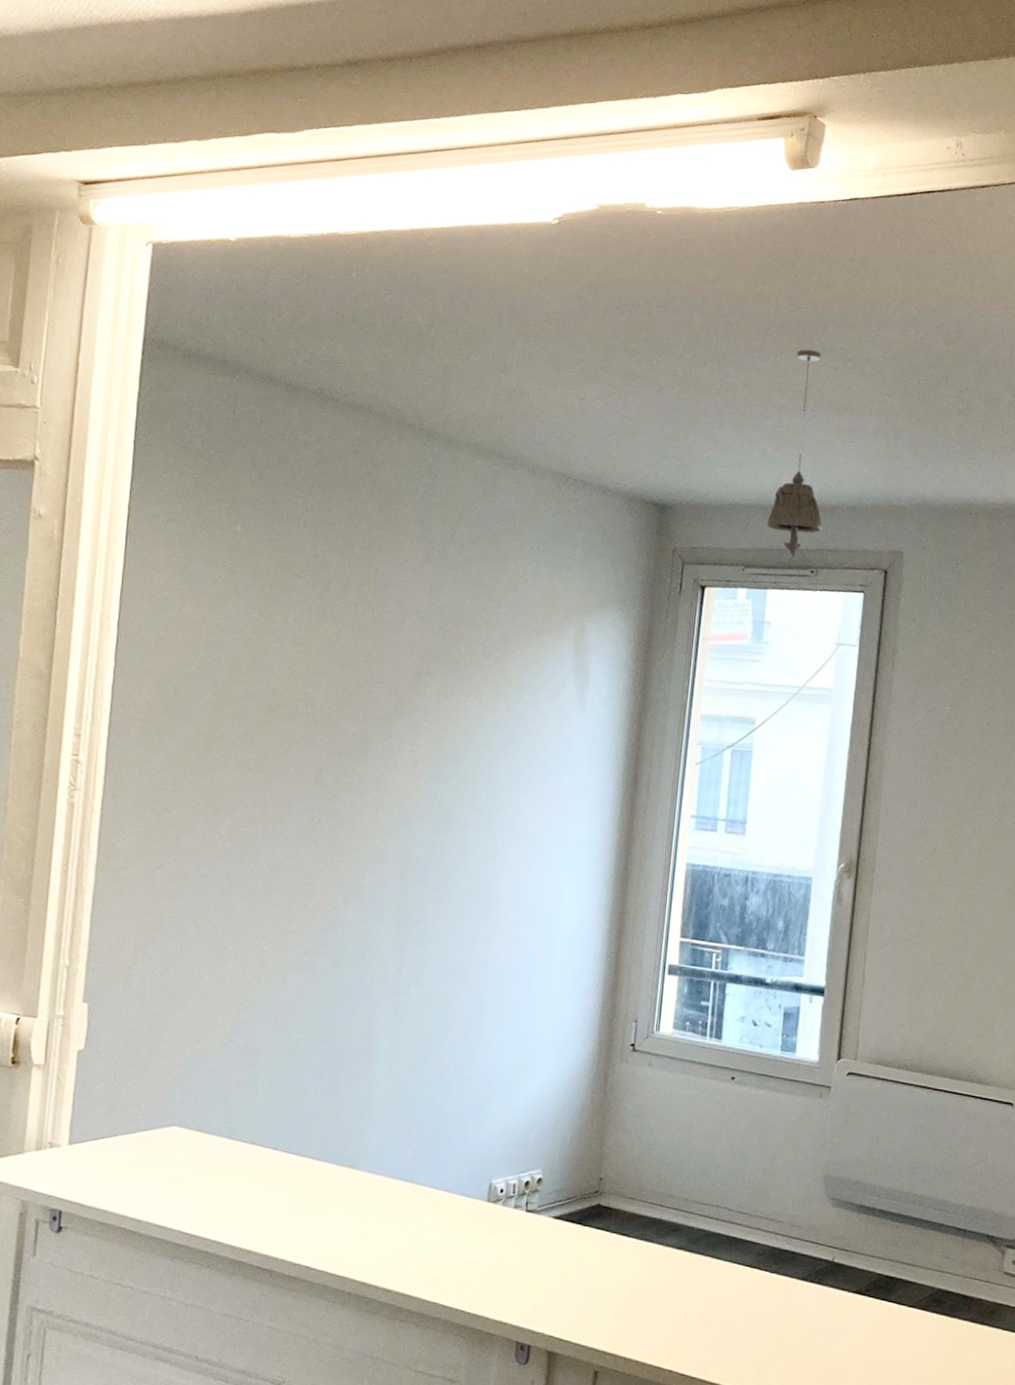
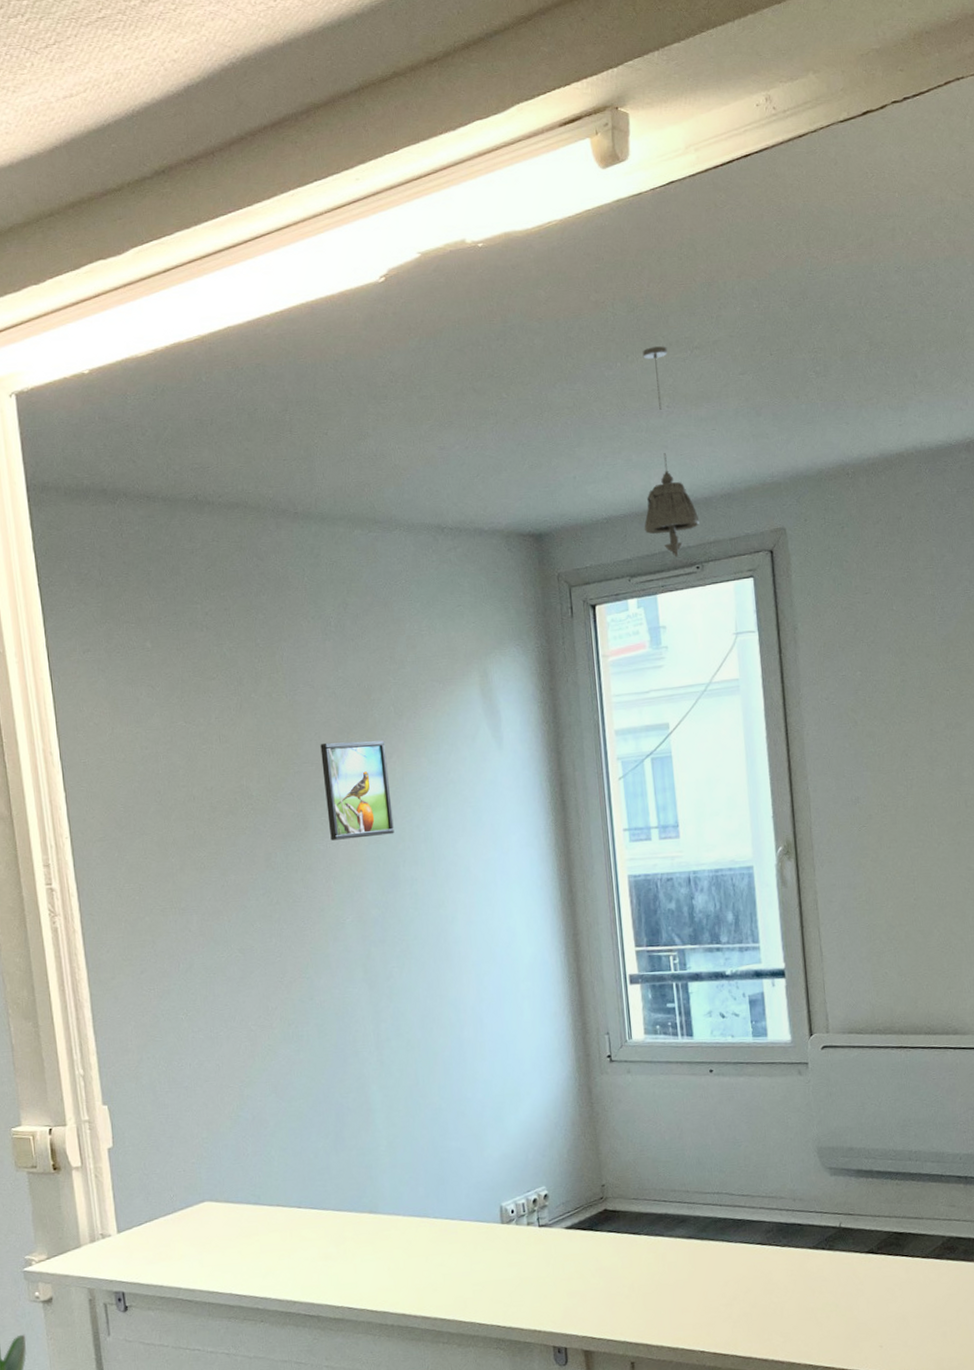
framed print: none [389,666,466,775] -> present [320,740,394,841]

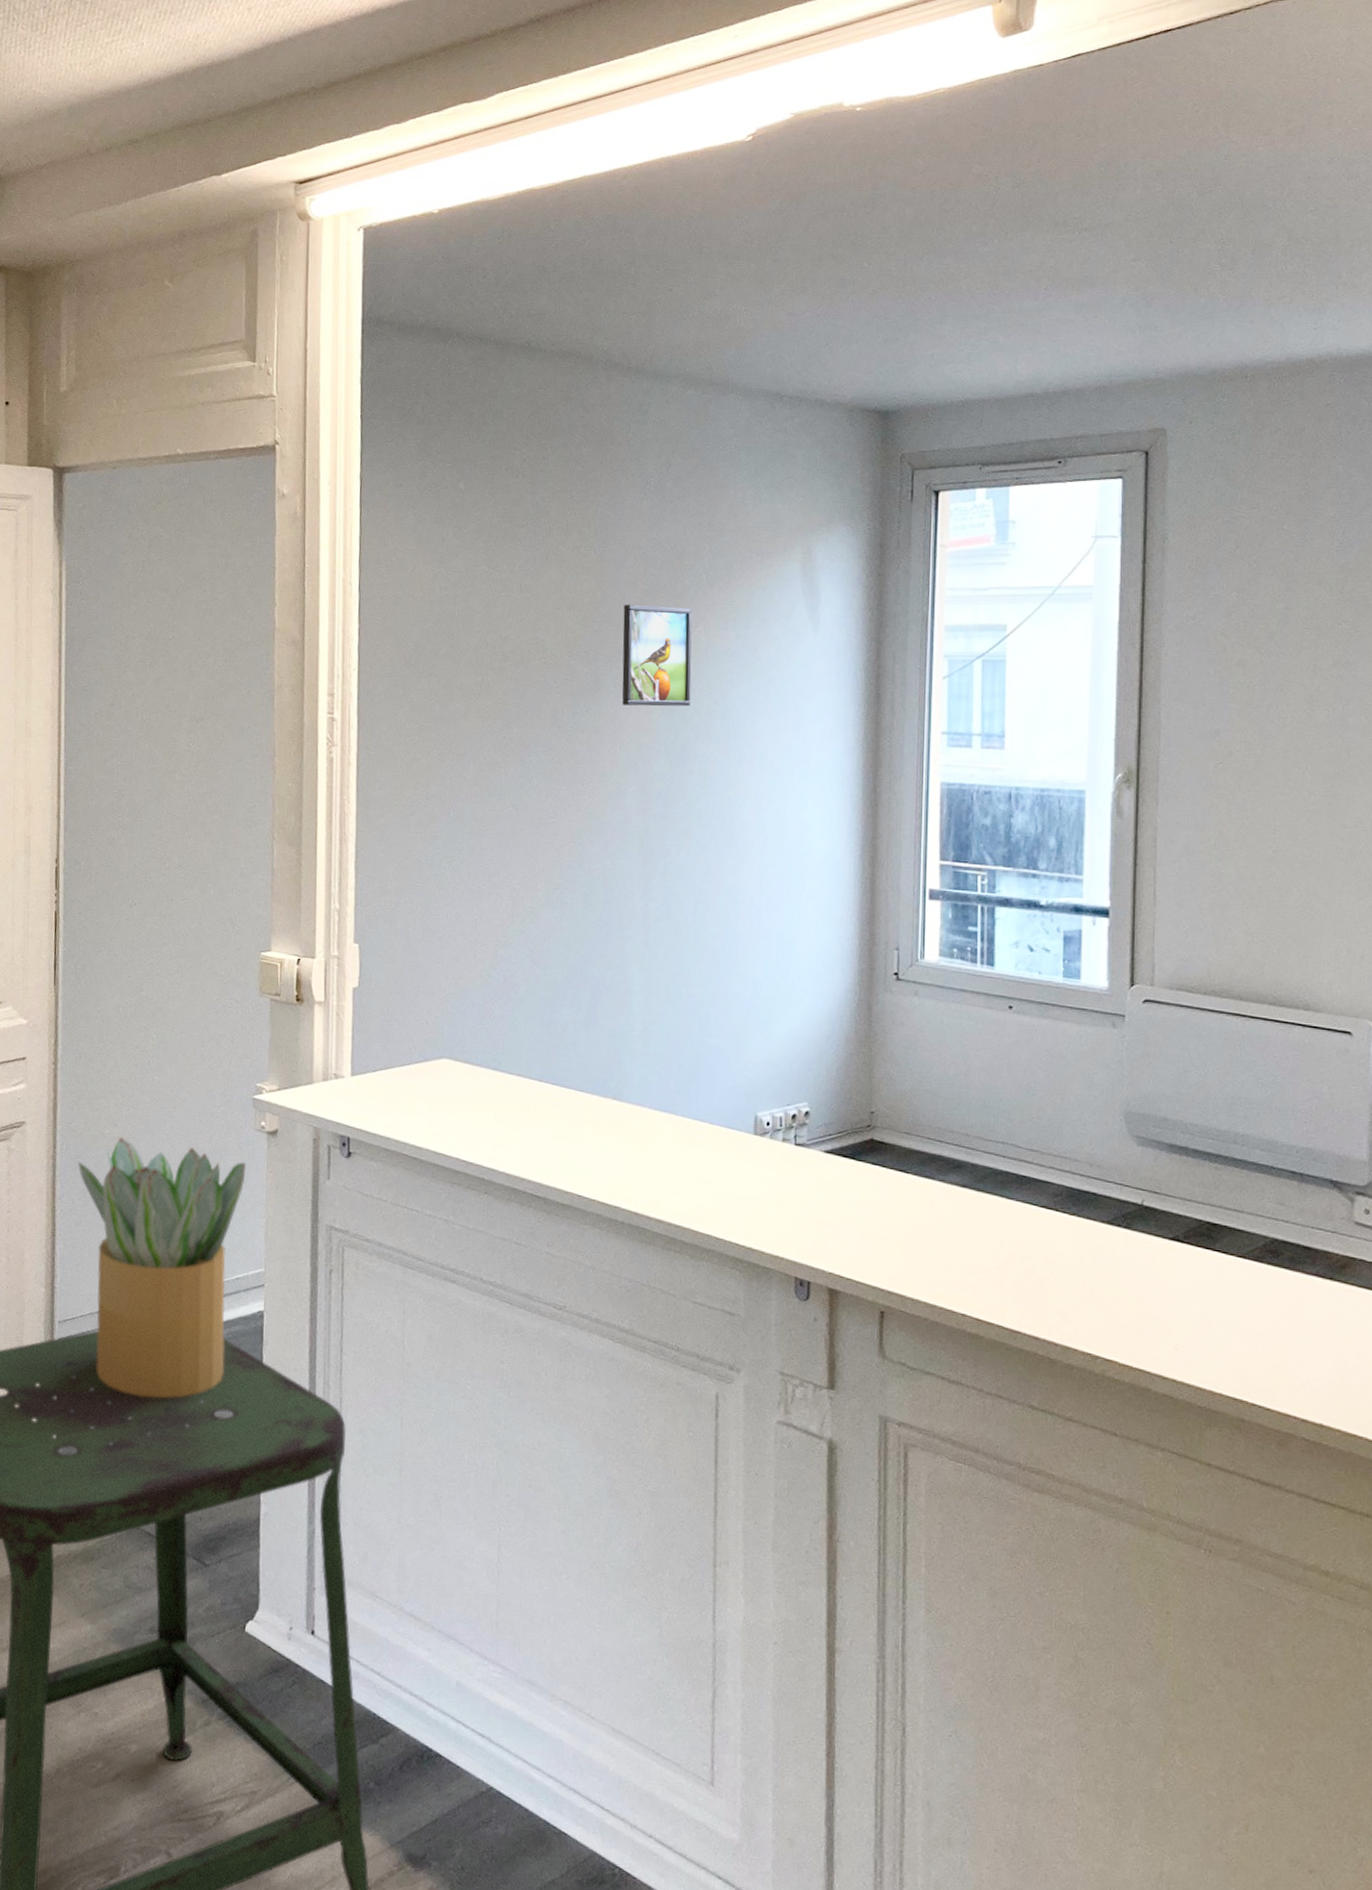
pendant light: present [642,346,700,557] -> none [1003,225,1068,449]

